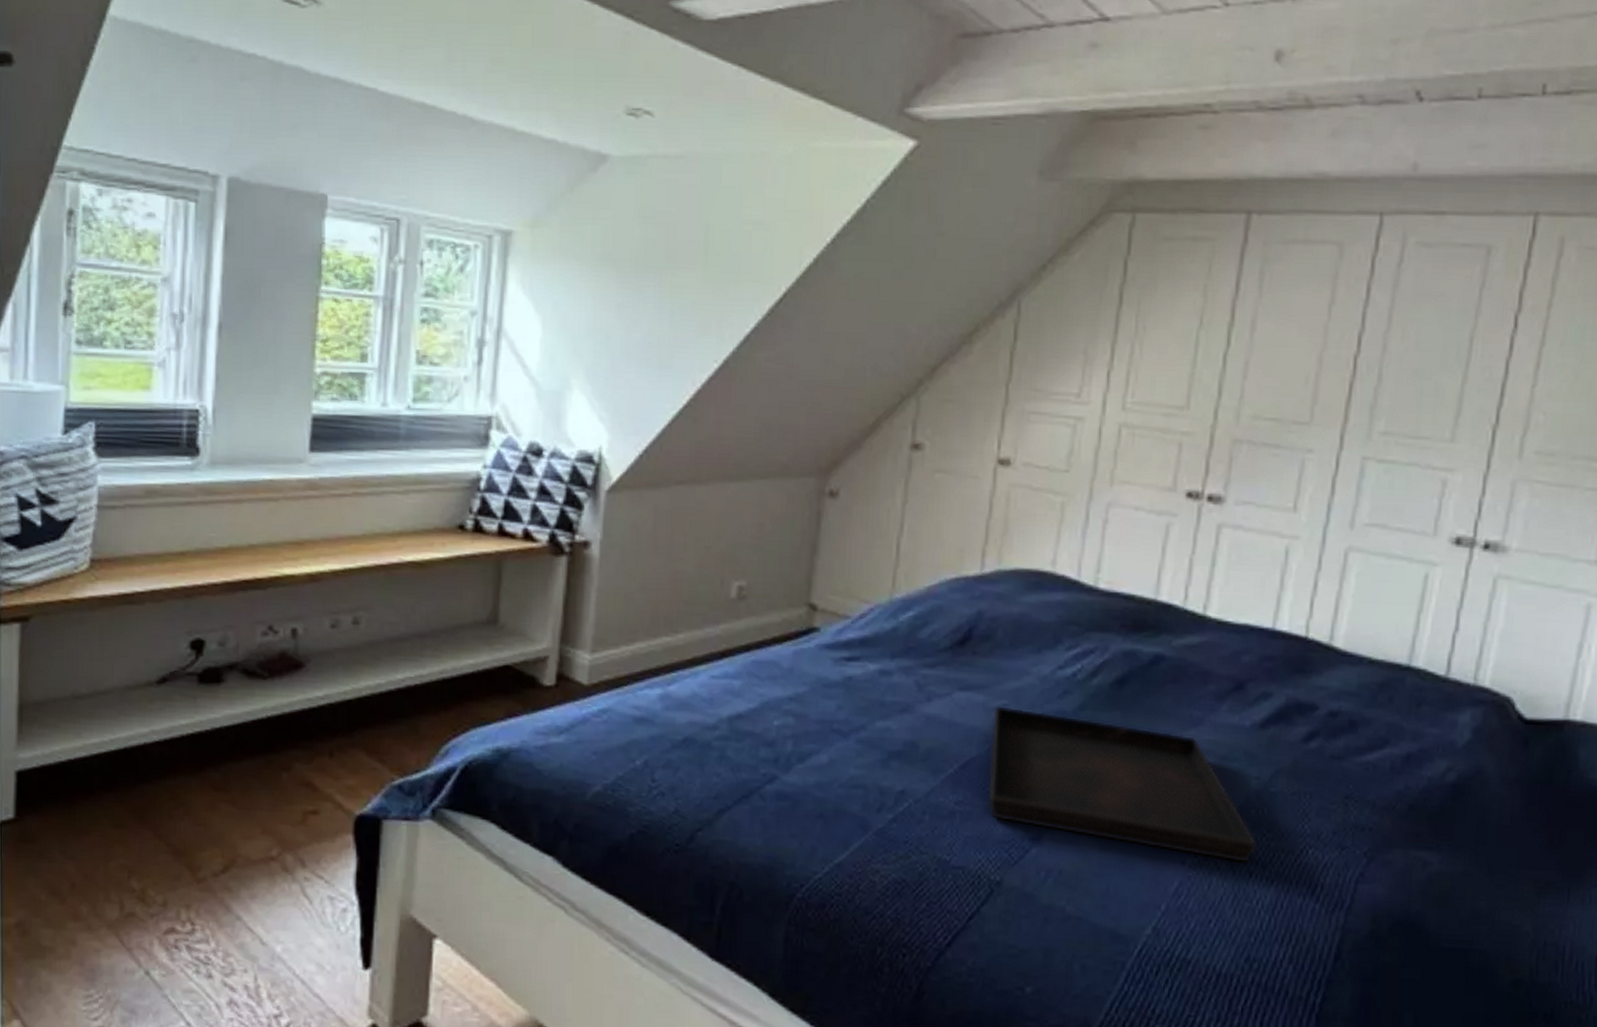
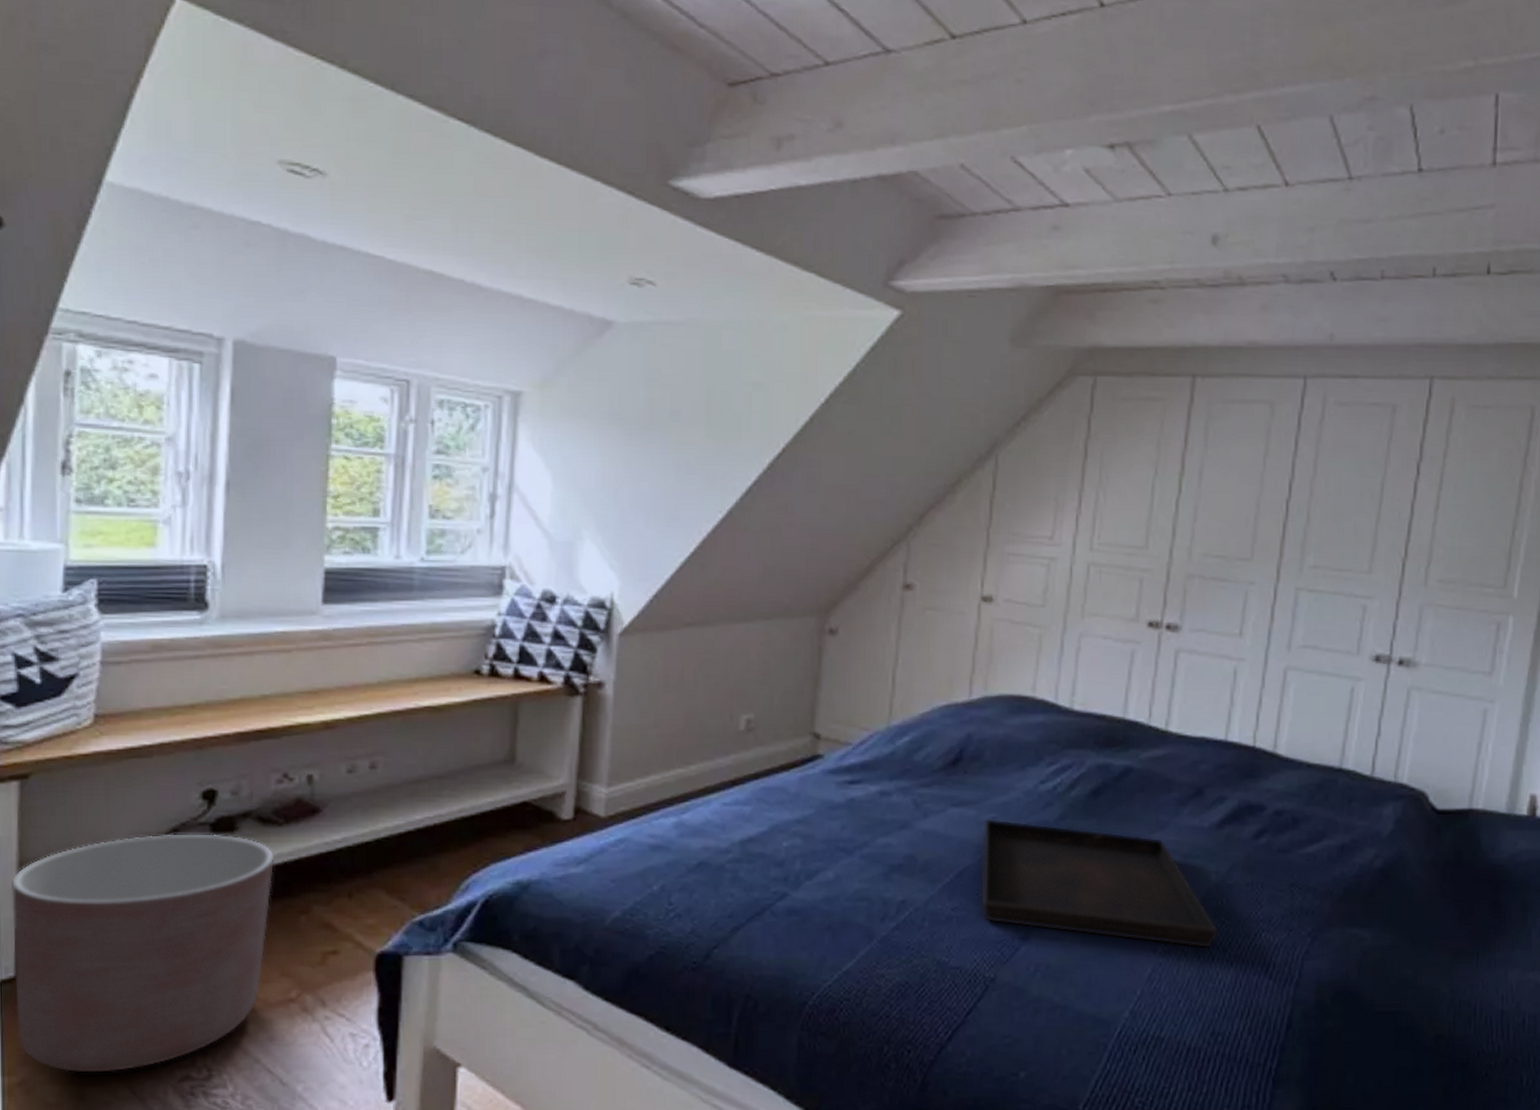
planter: none [12,682,259,920] -> present [12,834,275,1073]

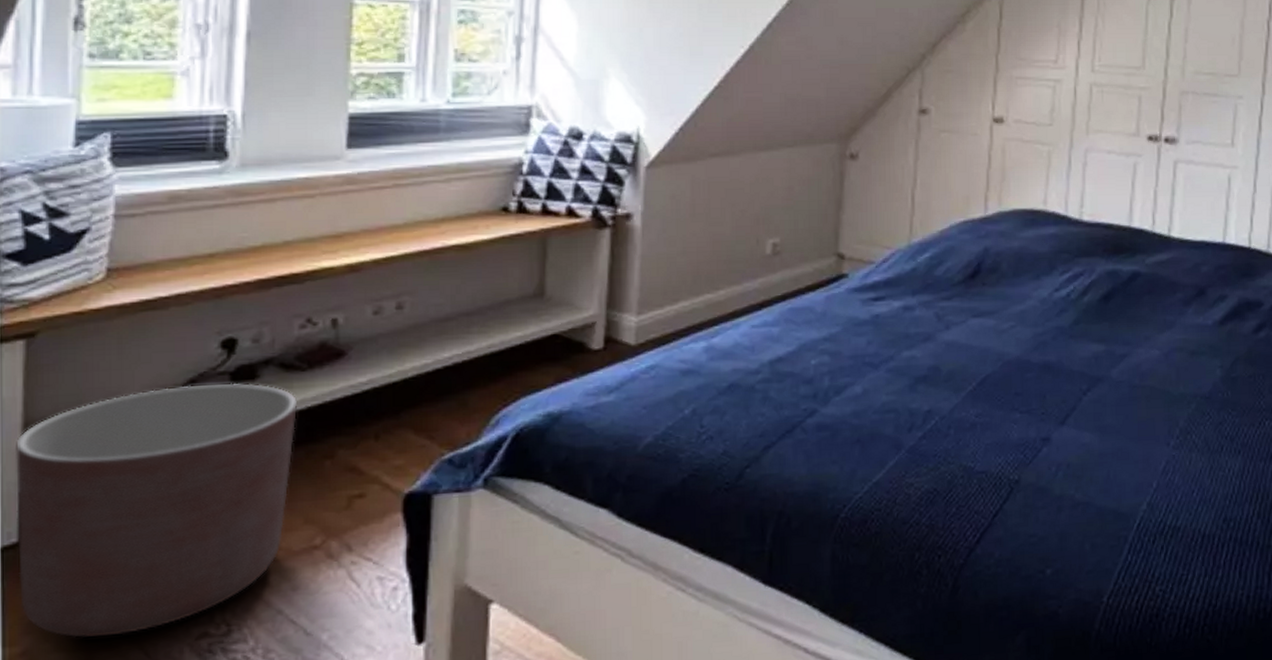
serving tray: present [981,818,1219,949] -> none [1002,326,1226,440]

